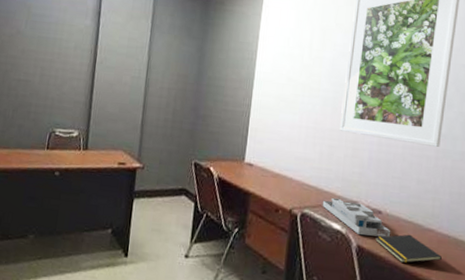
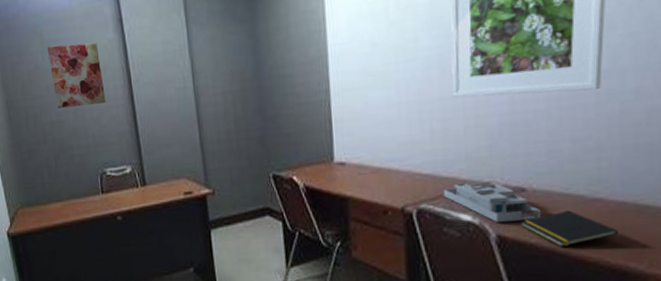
wall art: none [27,18,75,74] -> present [46,43,106,108]

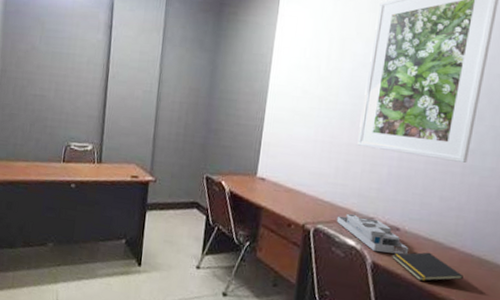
wall art: present [46,43,106,108] -> none [43,34,87,89]

